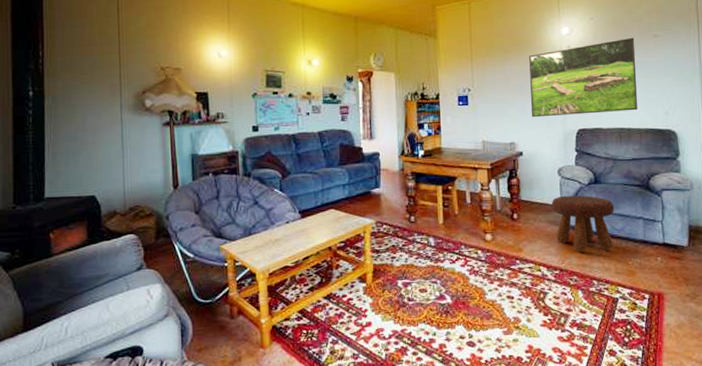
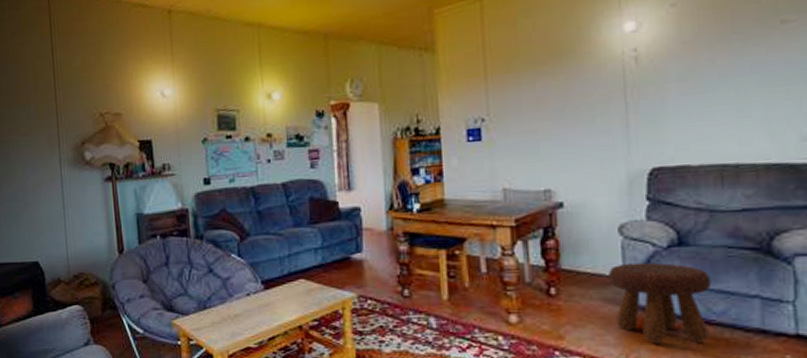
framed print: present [529,37,638,118] -> none [572,26,752,154]

